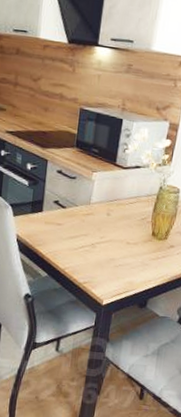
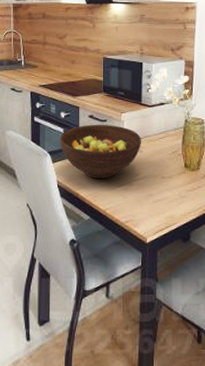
fruit bowl: none [23,180,111,238] -> present [59,124,141,179]

